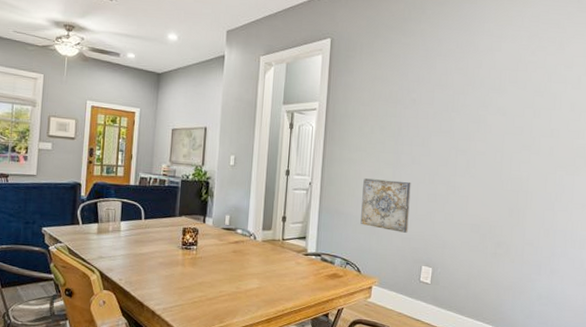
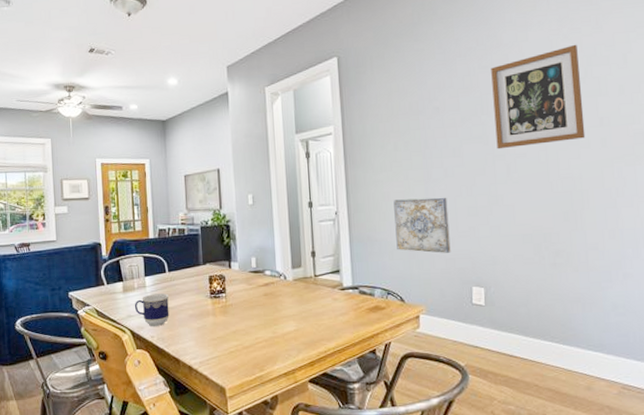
cup: none [106,238,142,270] -> present [134,293,170,326]
wall art: none [461,60,542,146] -> present [491,44,586,150]

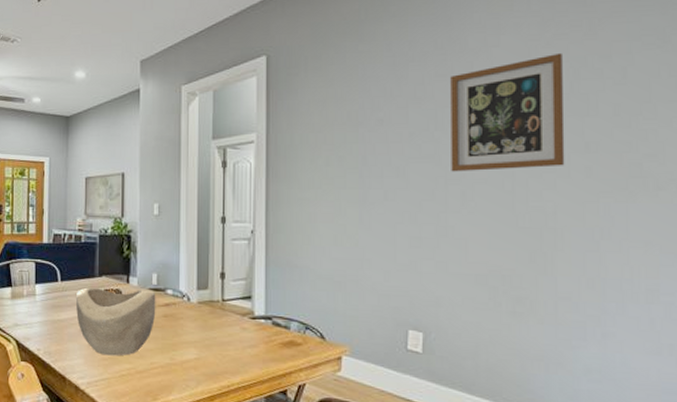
cup: present [134,293,170,326] -> none [22,303,60,339]
decorative bowl: none [183,273,257,336] -> present [75,287,156,356]
wall art: present [393,197,451,253] -> none [320,222,385,288]

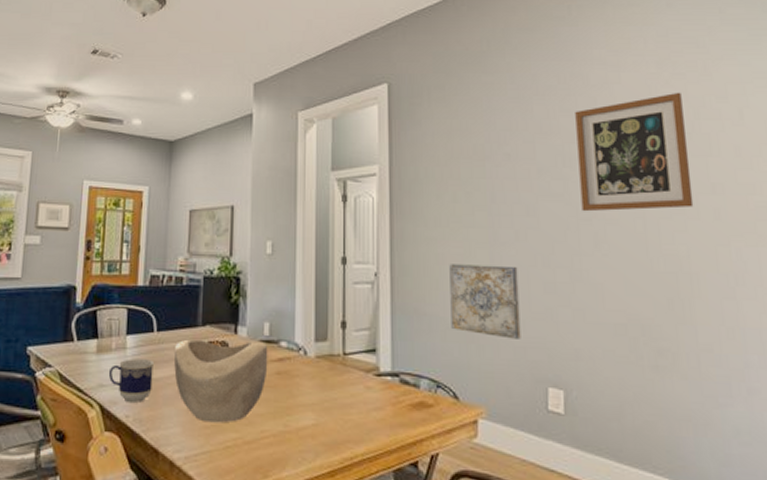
cup: none [22,303,60,339] -> present [108,359,155,402]
wall art: none [320,222,385,288] -> present [449,264,521,339]

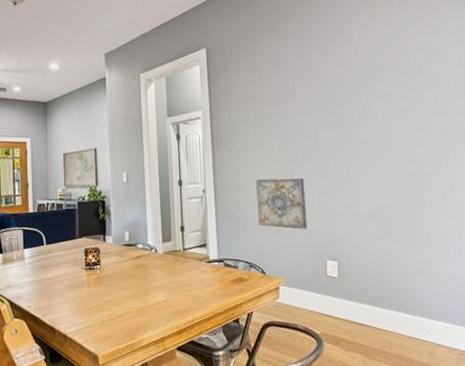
cup: present [108,359,155,402] -> none [13,265,47,296]
decorative bowl: present [173,339,268,423] -> none [60,246,130,306]
wall art: present [575,92,694,212] -> none [343,43,426,135]

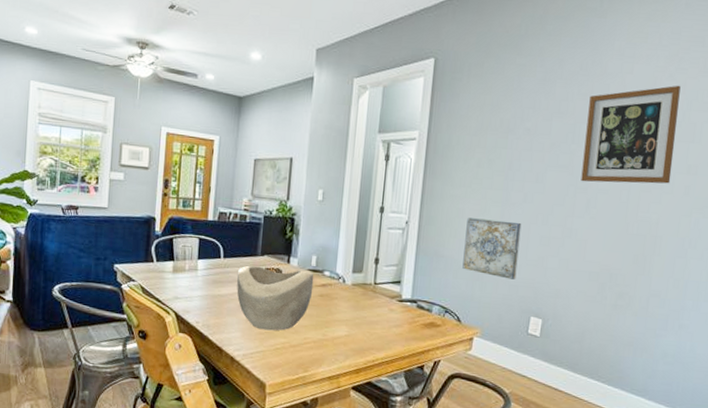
decorative bowl: none [60,246,130,306] -> present [236,265,314,331]
wall art: none [343,43,426,135] -> present [581,85,681,184]

